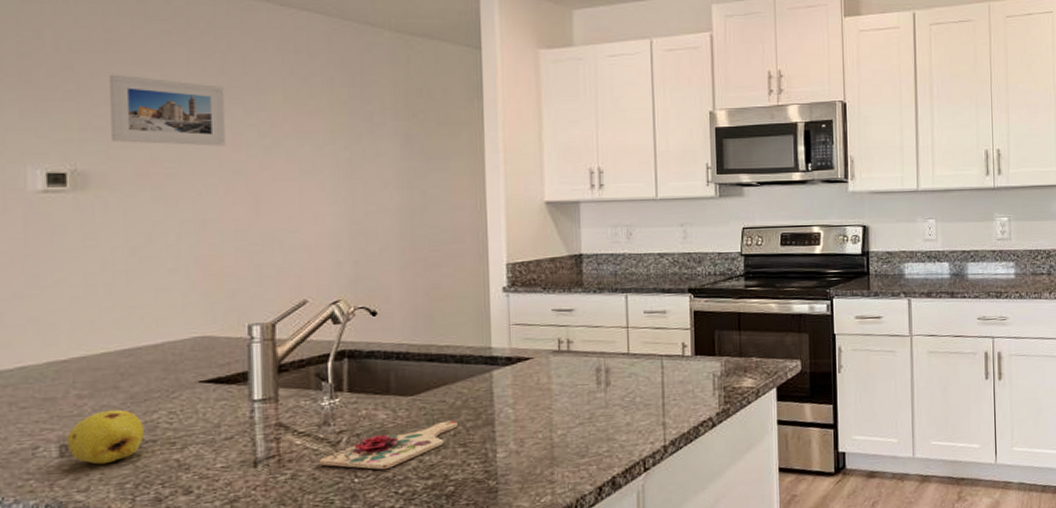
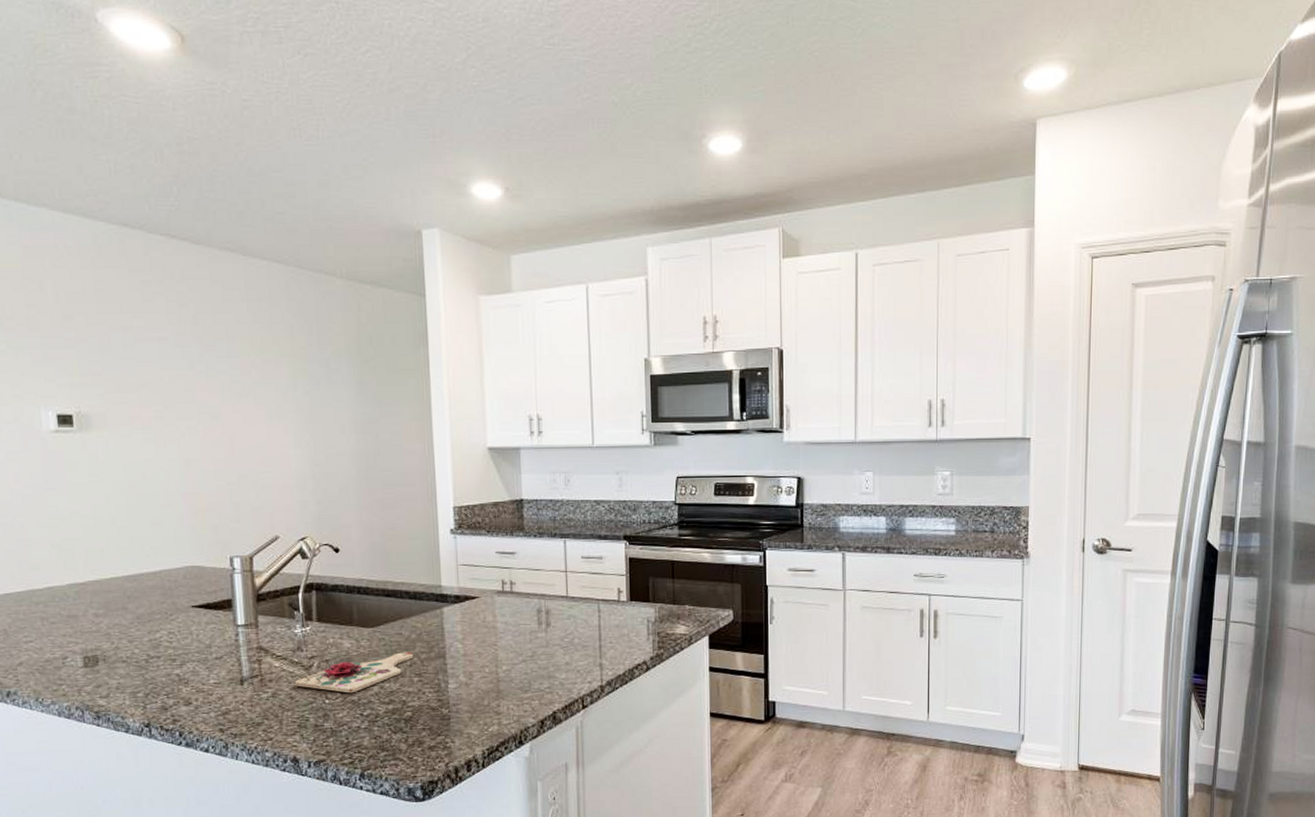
fruit: present [67,409,144,465] -> none [89,627,150,675]
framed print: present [109,74,226,146] -> none [102,323,203,391]

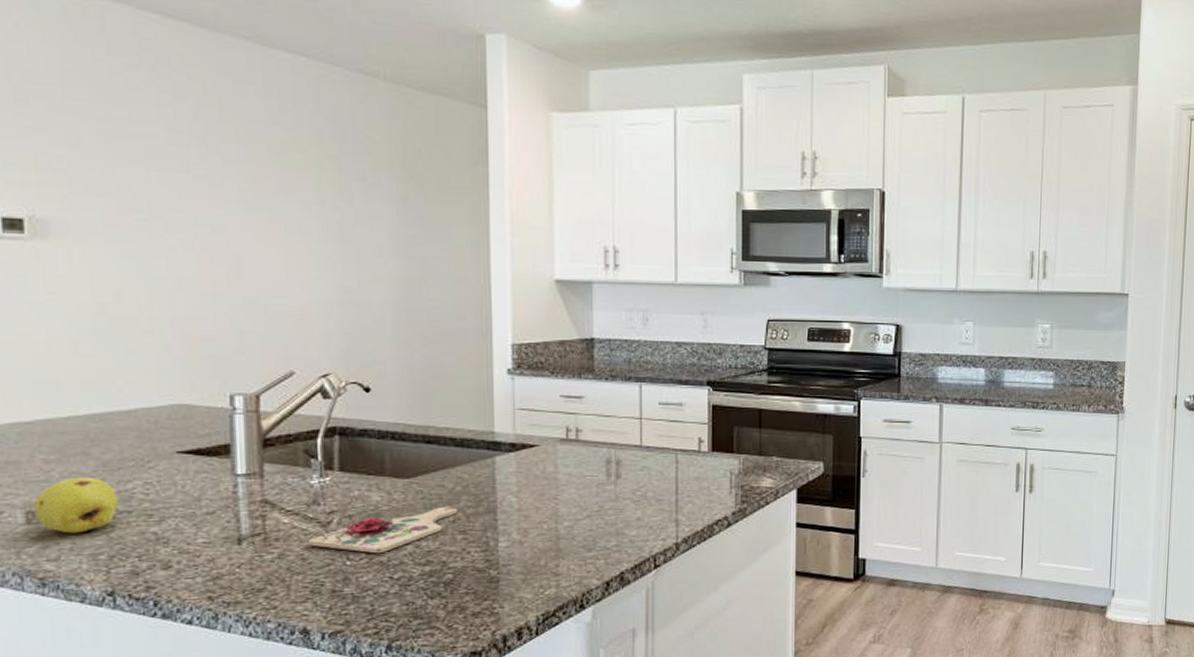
fruit: none [89,627,150,675] -> present [34,476,118,534]

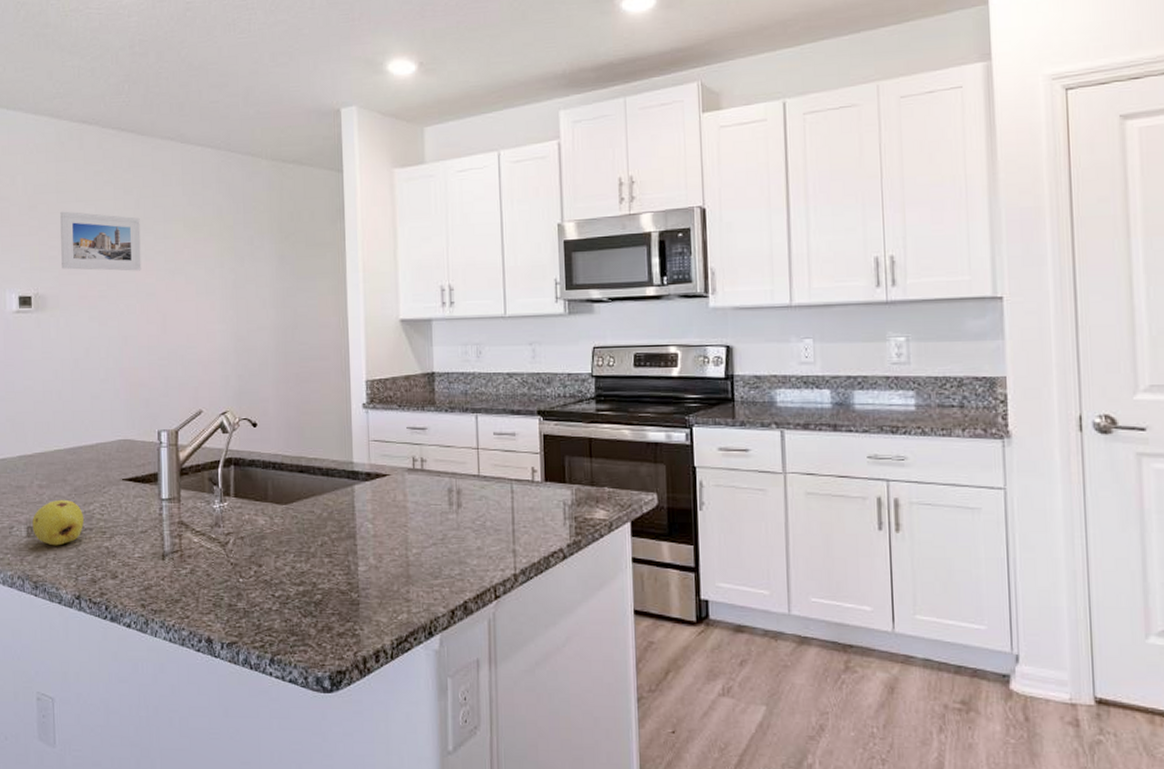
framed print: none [69,111,202,199] -> present [60,211,141,271]
cutting board: present [307,506,457,554] -> none [211,531,324,573]

